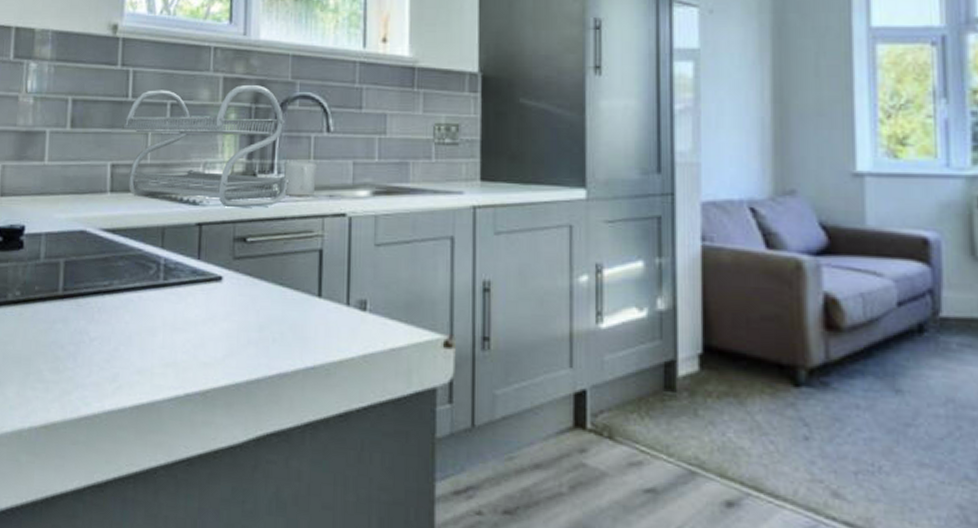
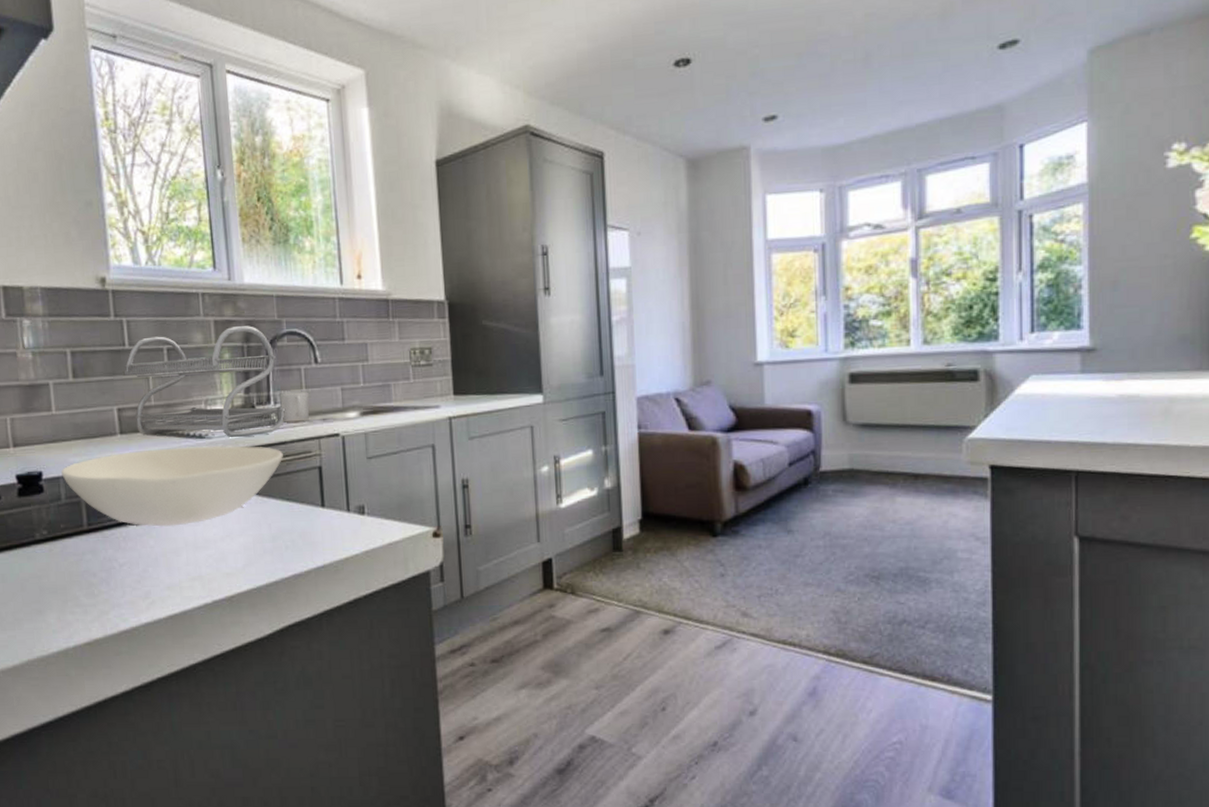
bowl: none [44,212,281,302] -> present [61,445,283,527]

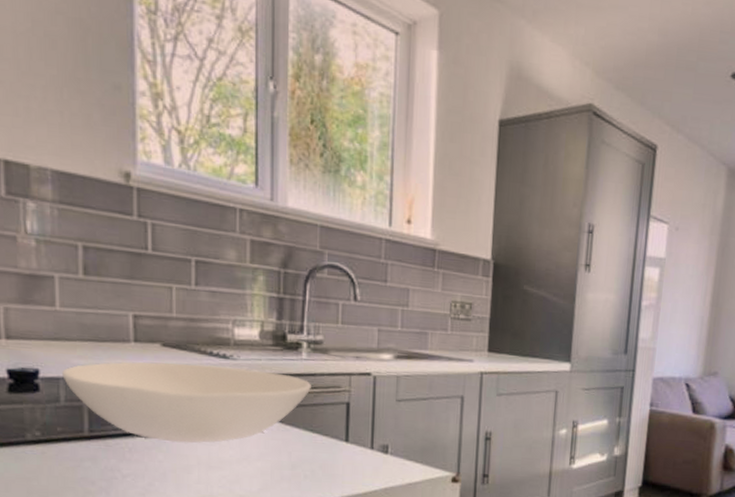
dish rack: present [123,325,285,438] -> none [143,245,318,364]
mug: present [280,391,310,422] -> none [314,325,344,357]

